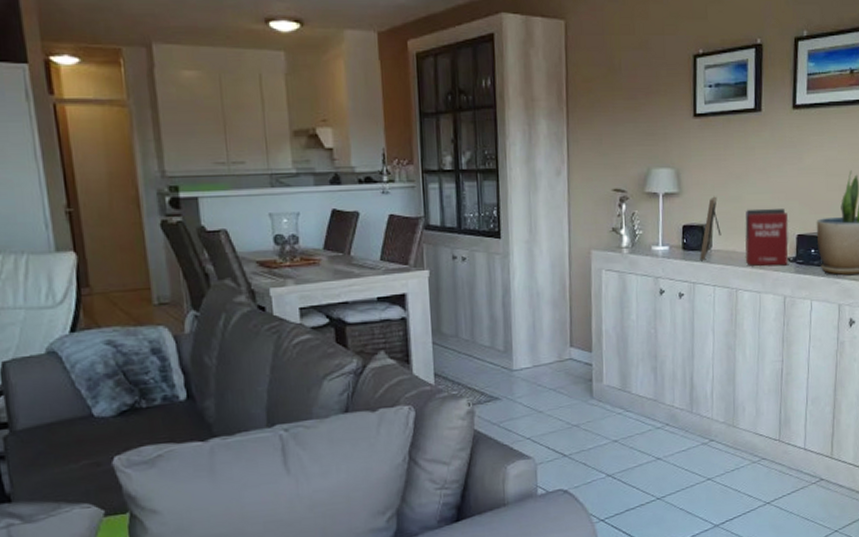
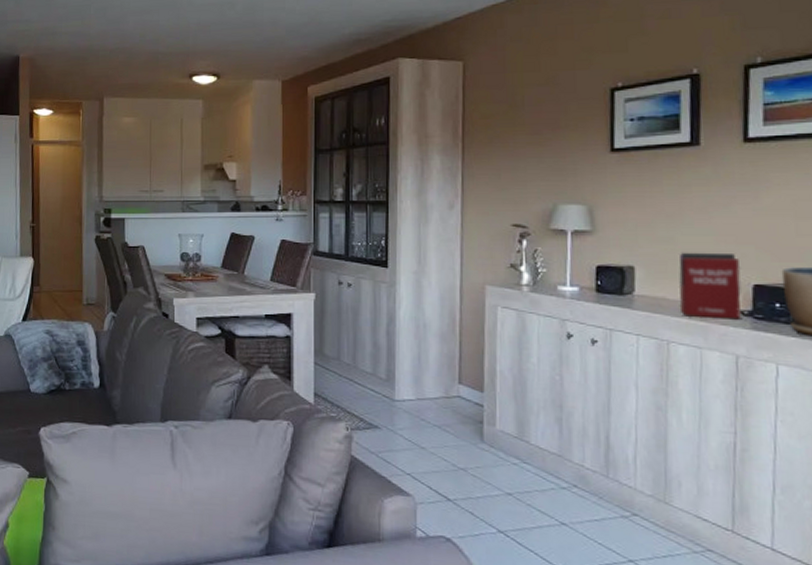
picture frame: present [700,196,722,260] -> none [618,236,647,305]

